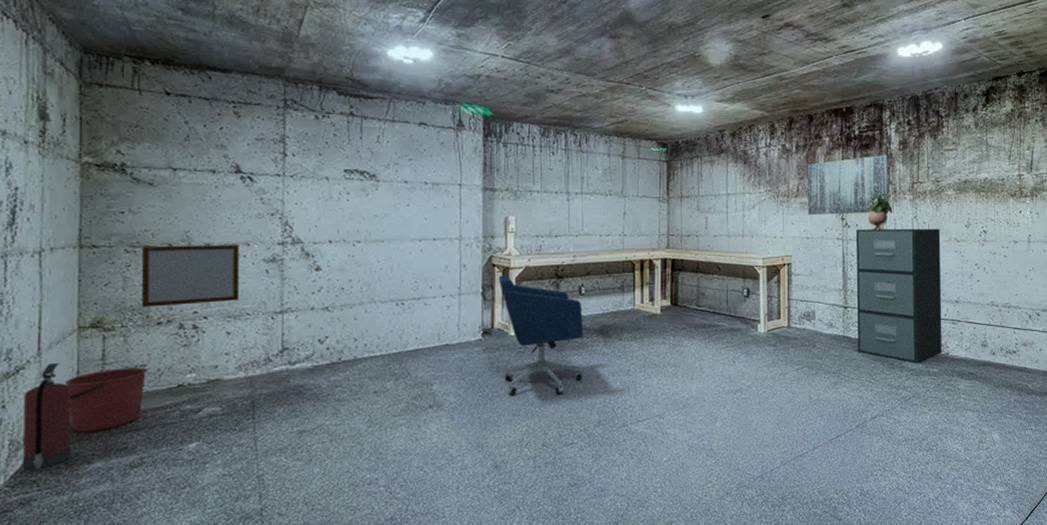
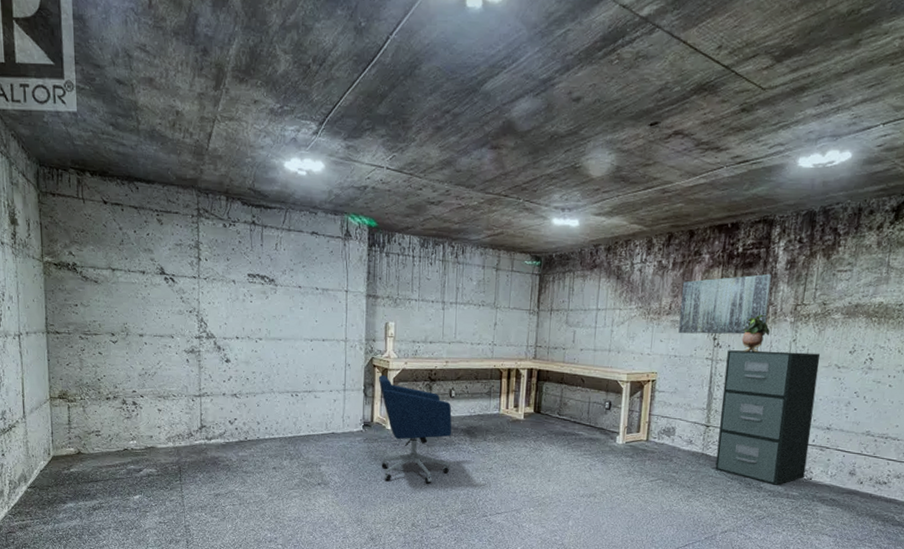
fire extinguisher: present [22,362,71,470] -> none [16,423,52,504]
bucket: present [66,367,148,432] -> none [44,432,102,479]
writing board: present [142,244,239,307] -> none [93,334,166,385]

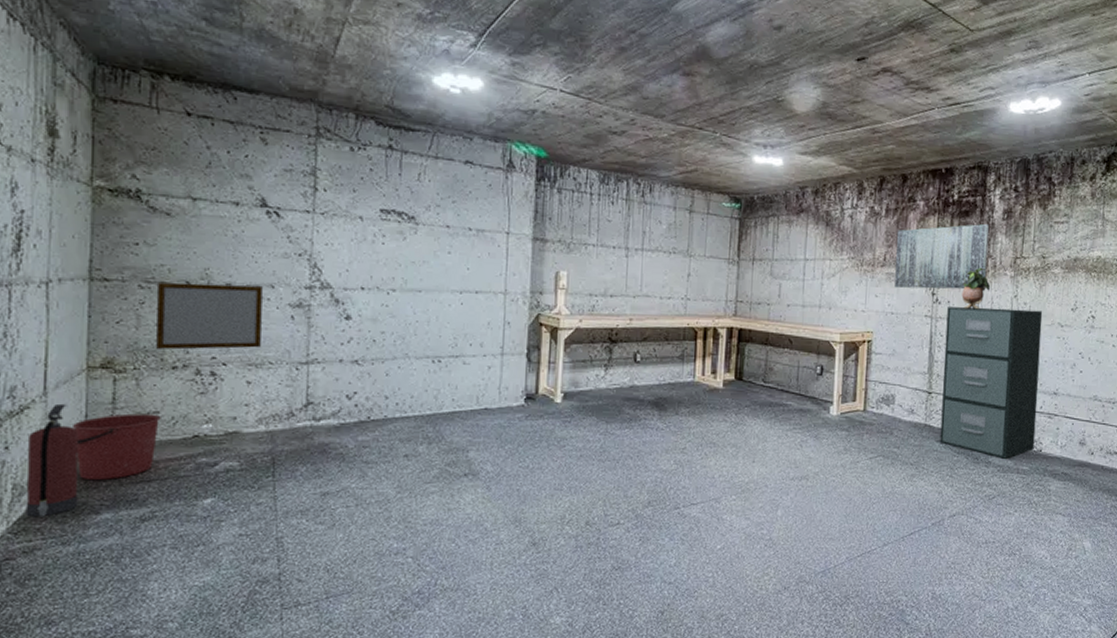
fire extinguisher: none [16,423,52,504] -> present [25,403,78,517]
bucket: none [44,432,102,479] -> present [73,413,161,480]
writing board: none [93,334,166,385] -> present [156,282,263,350]
office chair: present [378,375,452,484] -> none [545,336,637,470]

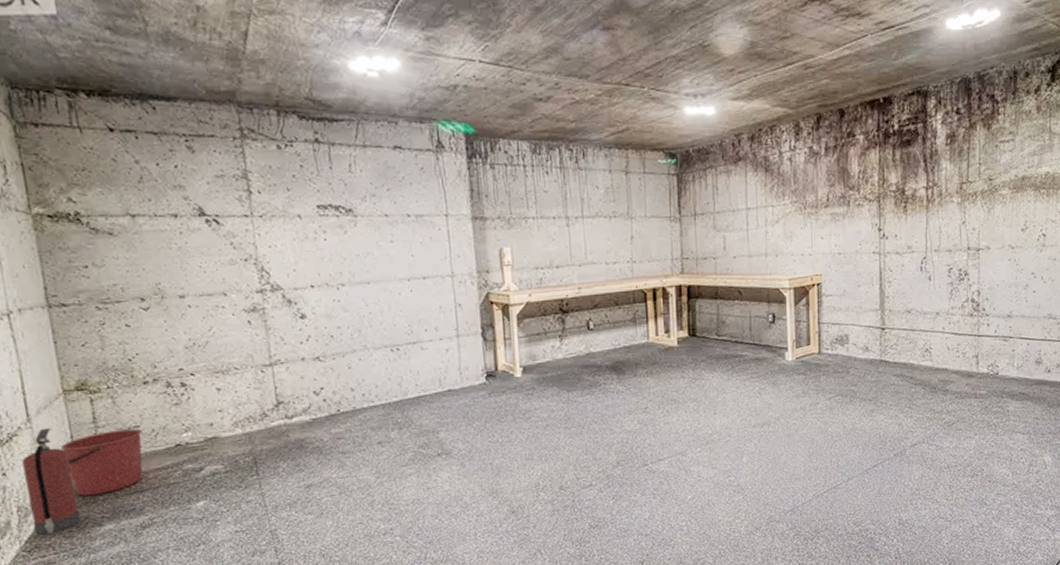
writing board: present [156,282,263,350] -> none [114,294,224,366]
wall art: present [894,223,990,290] -> none [838,151,933,228]
filing cabinet: present [939,307,1043,459] -> none [895,234,993,386]
potted plant: present [961,267,991,310] -> none [909,197,938,241]

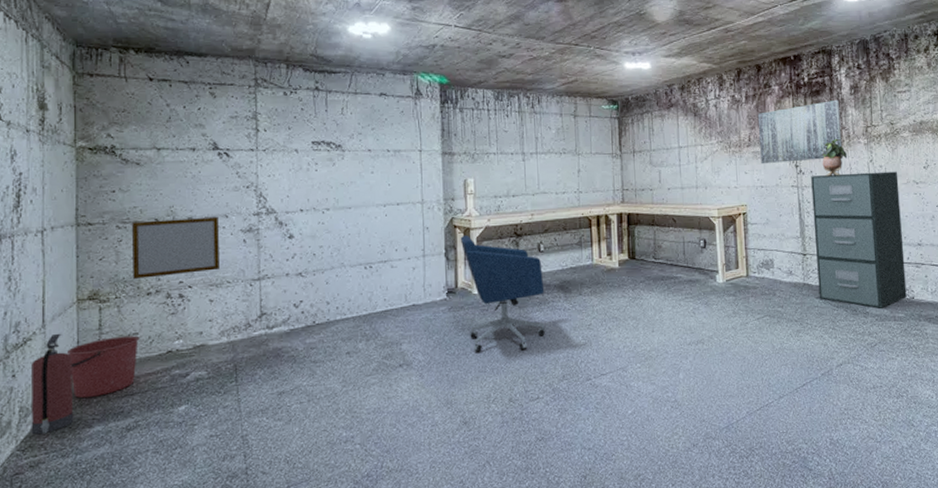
writing board: none [114,294,224,366] -> present [132,216,219,279]
office chair: none [498,313,598,439] -> present [460,236,546,352]
wall art: none [838,151,933,228] -> present [757,99,842,164]
filing cabinet: none [895,234,993,386] -> present [811,171,907,309]
potted plant: none [909,197,938,241] -> present [822,138,848,177]

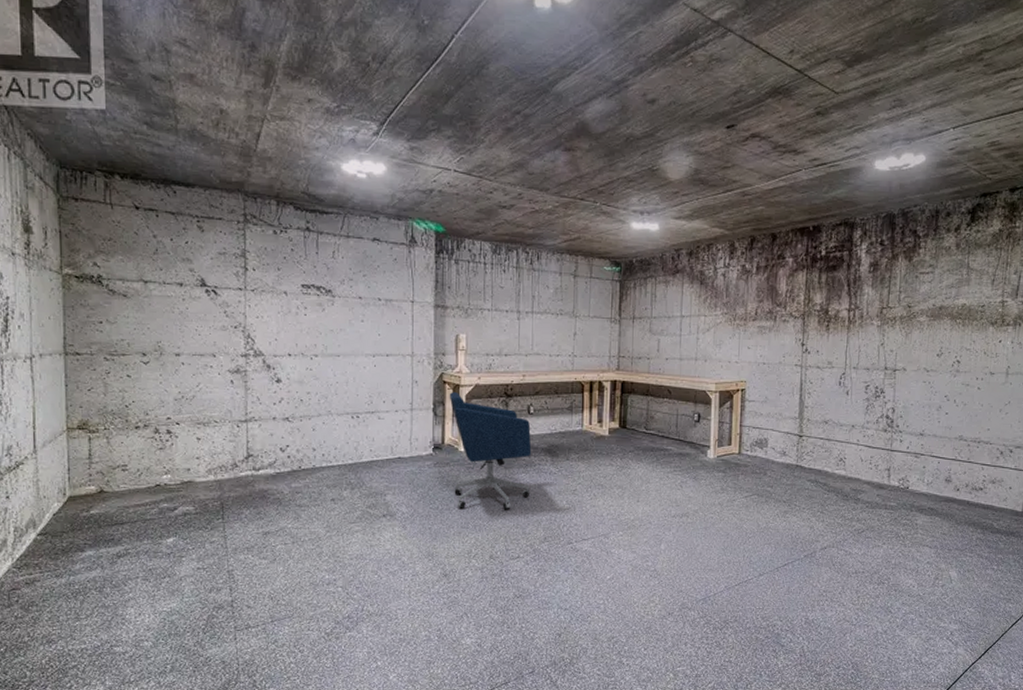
fire extinguisher: present [31,333,74,435] -> none [24,459,67,555]
bucket: present [67,335,140,398] -> none [59,467,129,523]
writing board: present [132,216,219,279] -> none [120,354,207,412]
wall art: present [757,99,842,164] -> none [766,276,856,340]
filing cabinet: present [811,171,907,309] -> none [811,355,909,496]
potted plant: present [822,138,848,177] -> none [830,318,858,358]

